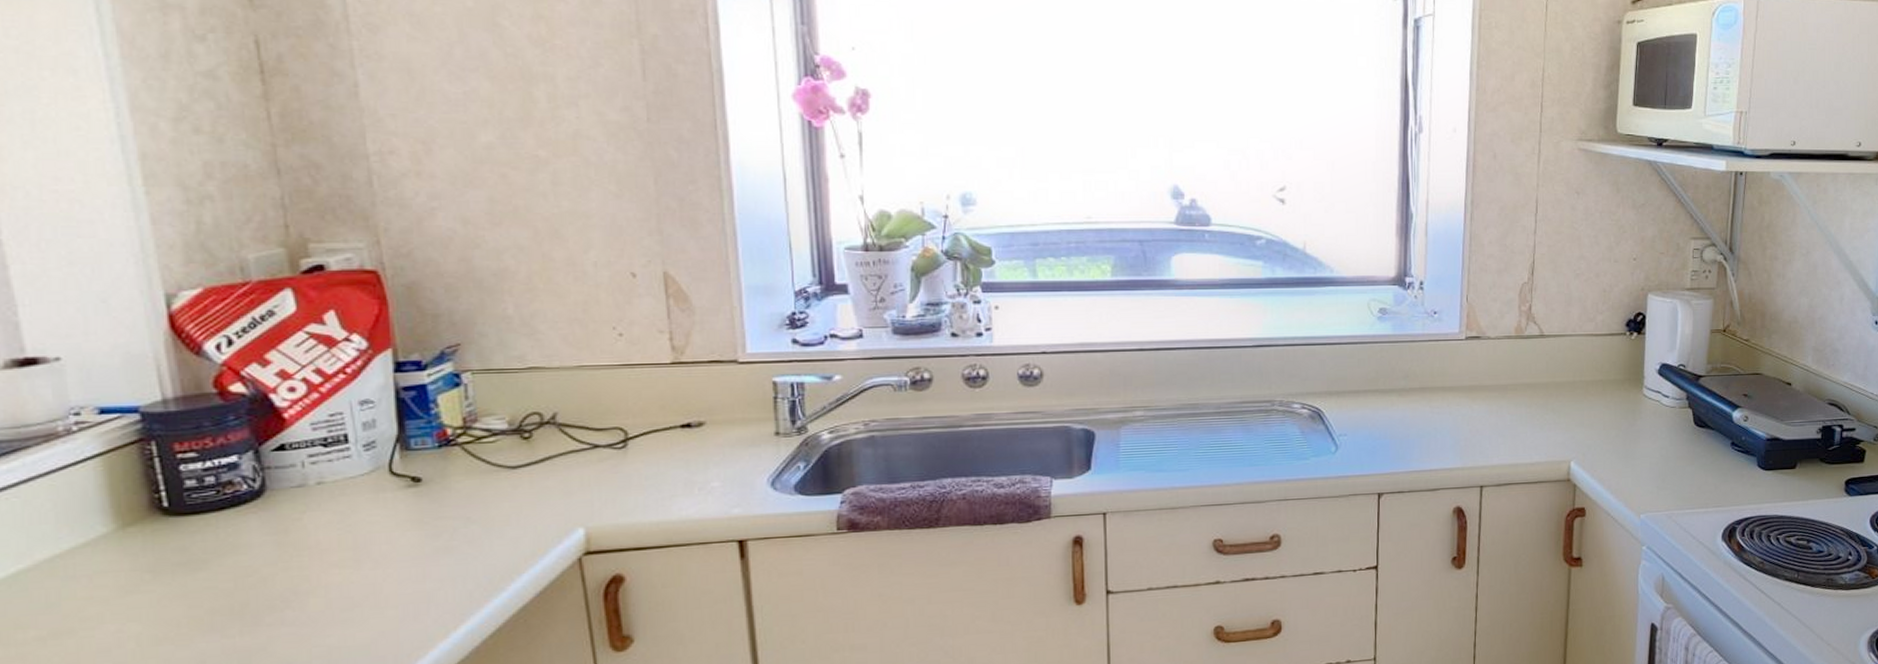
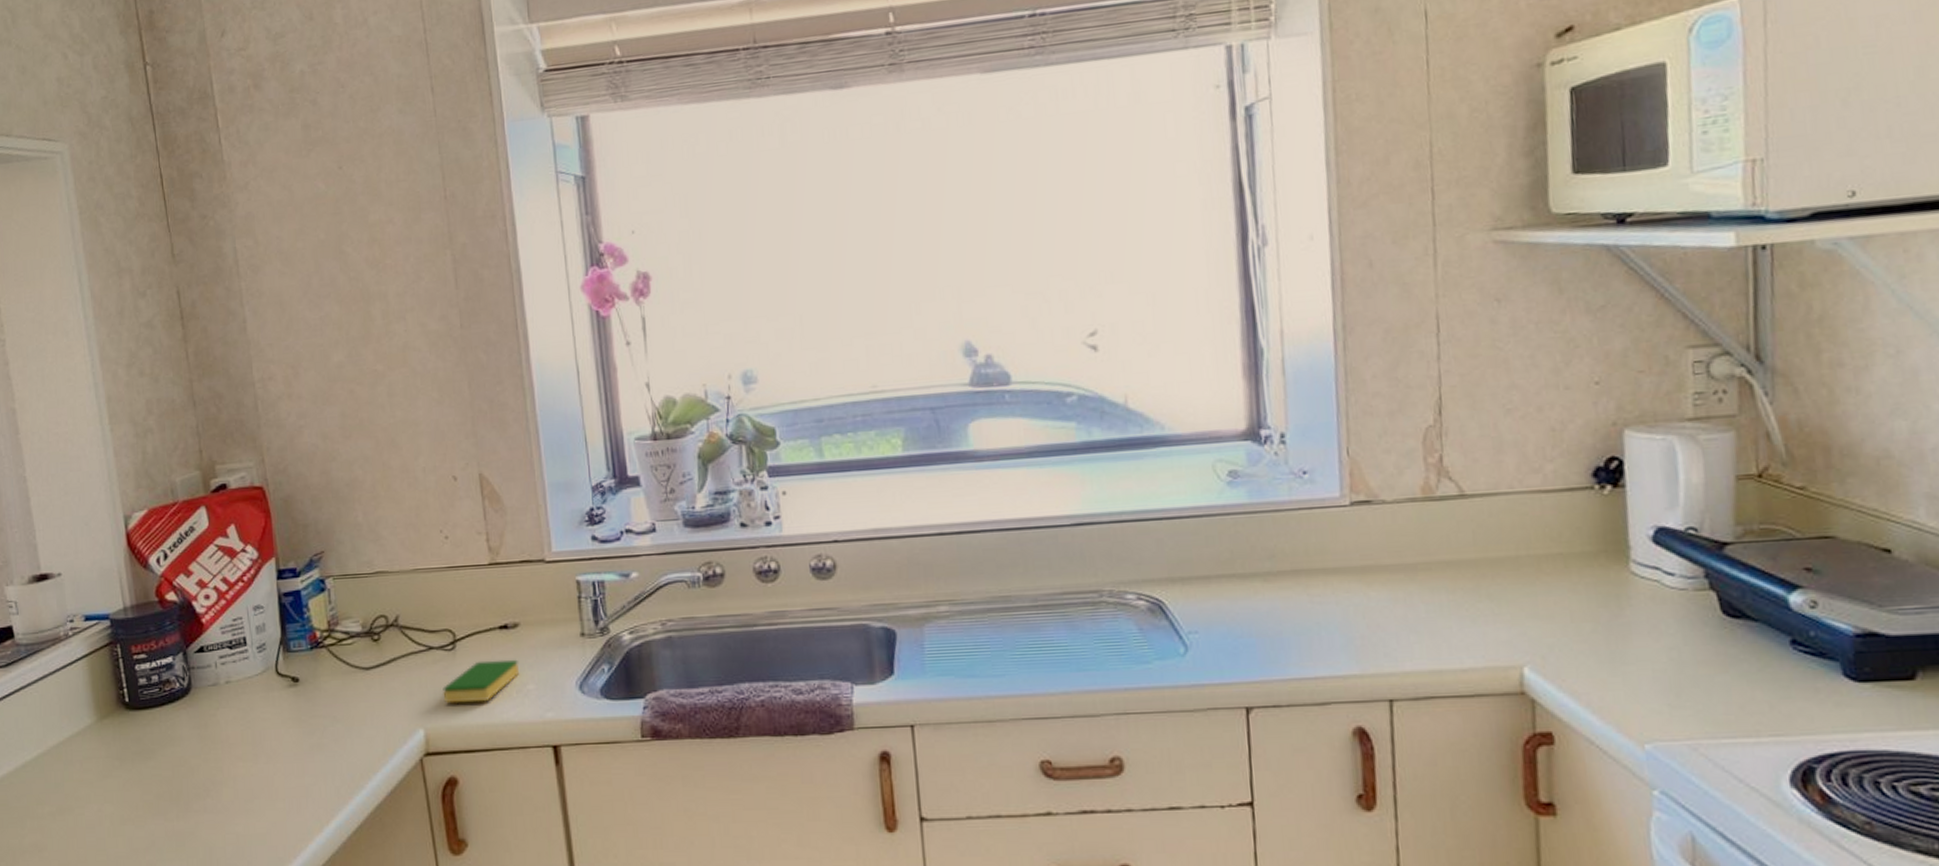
dish sponge: none [609,457,702,502] -> present [443,659,519,704]

